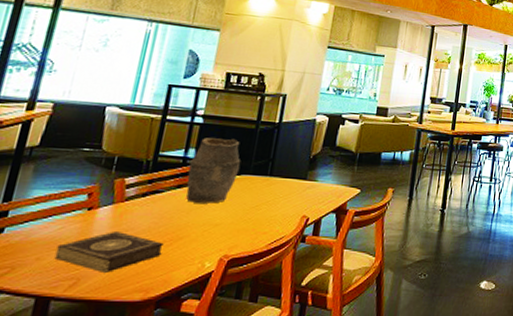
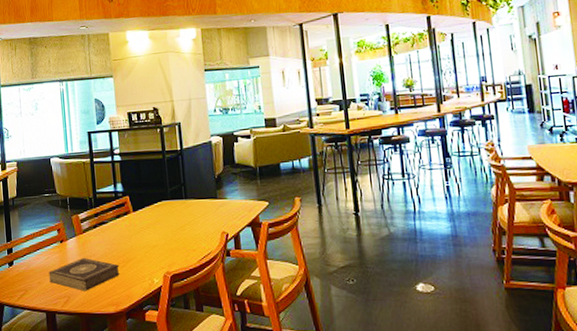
vase: present [186,137,241,204] -> none [120,170,160,229]

